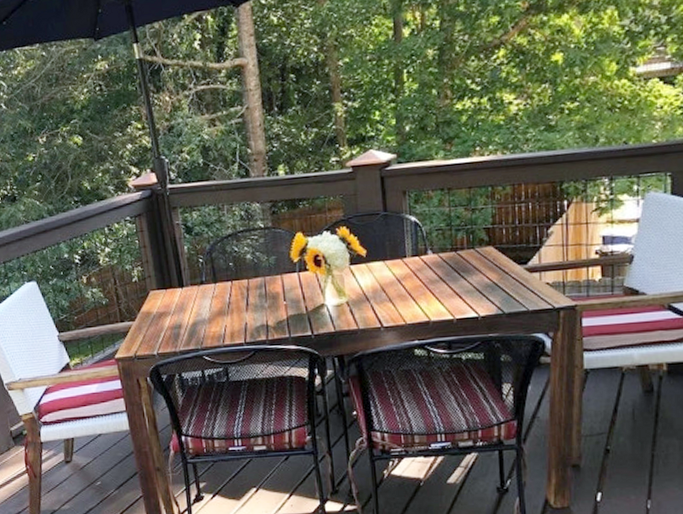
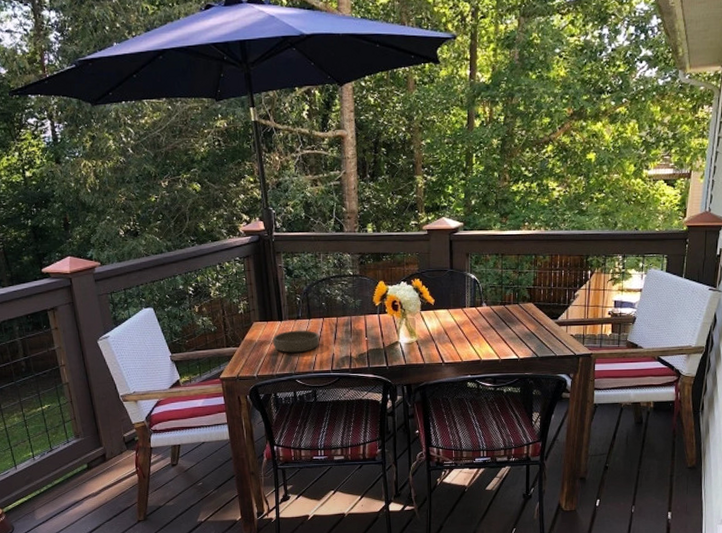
bowl: none [174,296,228,325] -> present [273,330,319,353]

